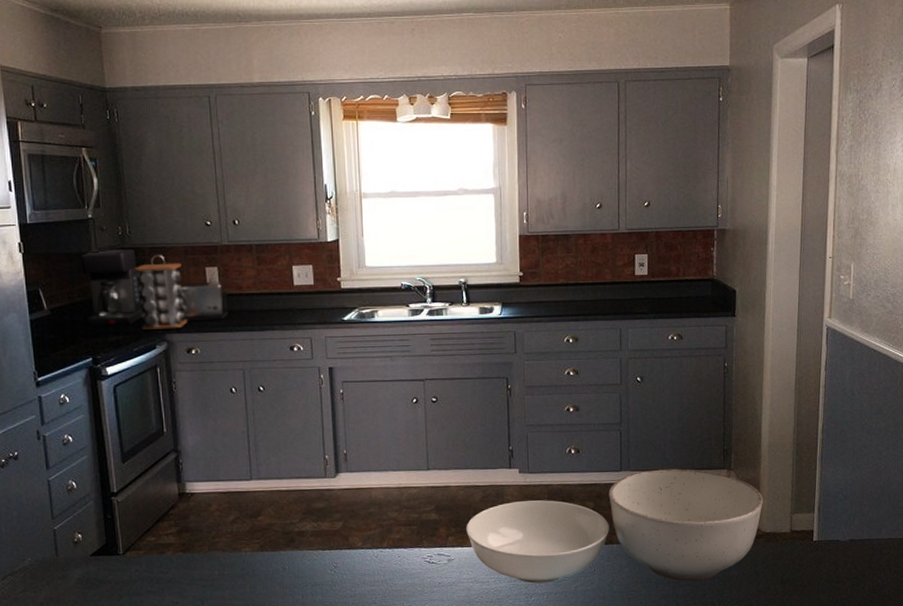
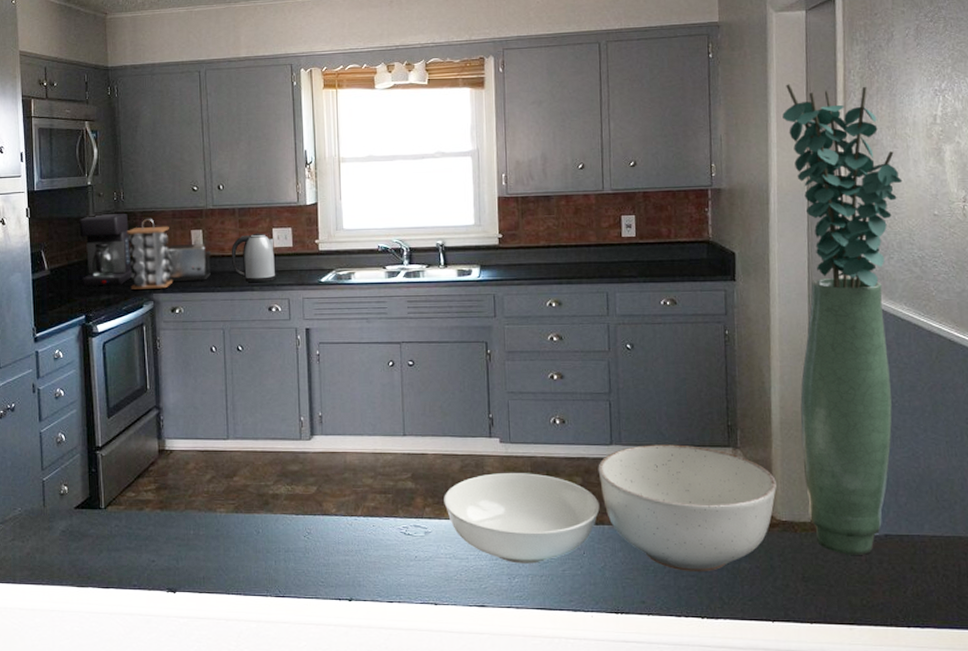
kettle: none [249,270,297,322] -> present [231,233,276,283]
vase: none [783,129,882,559] -> present [782,84,903,555]

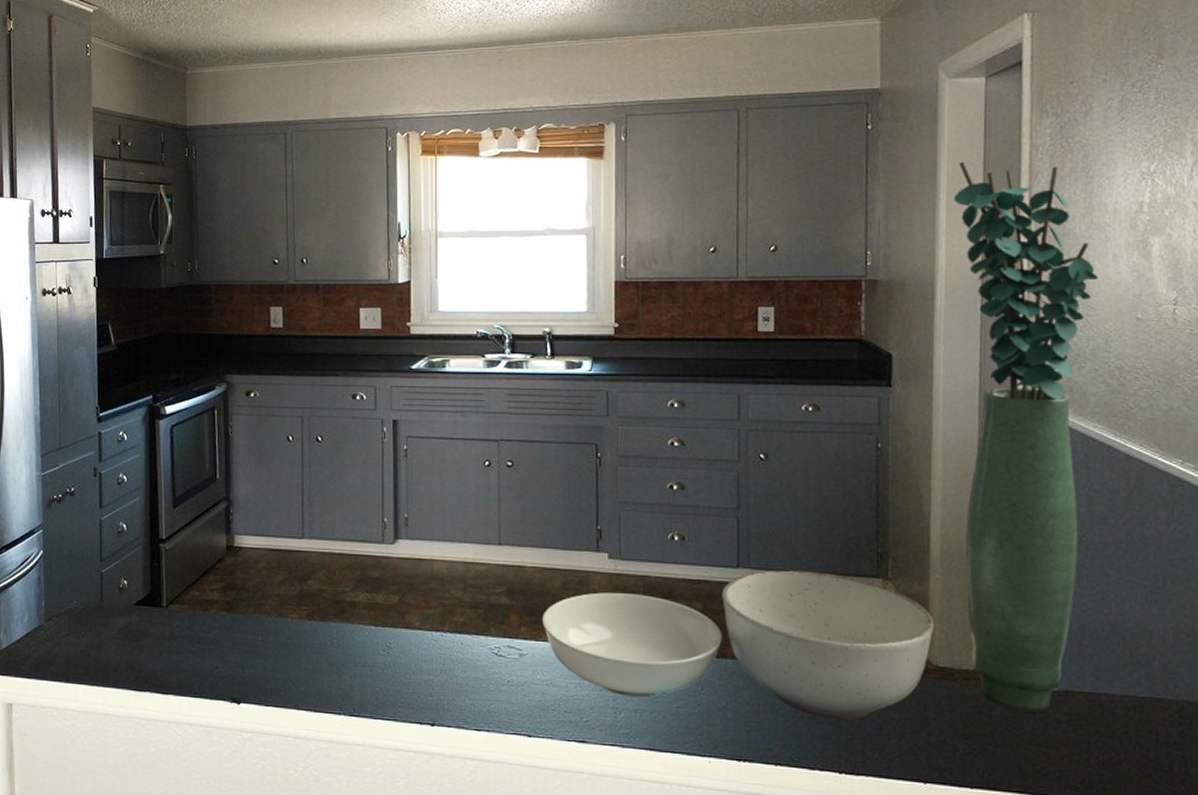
coffee maker: present [79,213,133,287] -> none [150,285,205,365]
spice rack: present [126,218,172,290] -> none [200,292,248,371]
toaster: present [166,243,212,281] -> none [242,321,292,362]
kettle: present [231,233,276,283] -> none [313,312,362,368]

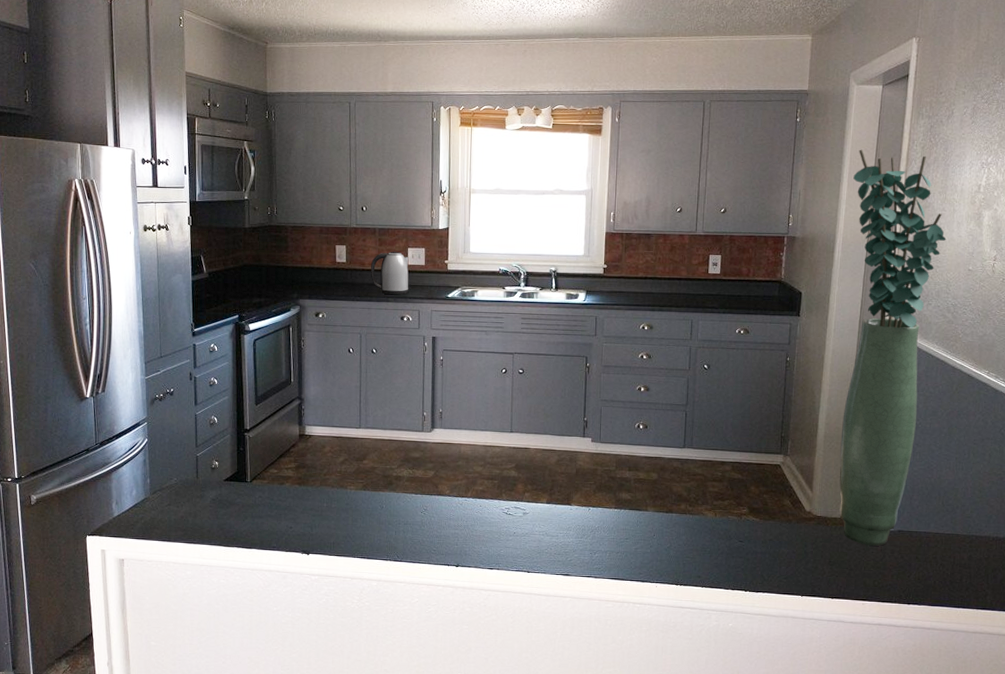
kettle: none [313,312,362,368] -> present [370,251,409,295]
bowl: present [542,592,722,698] -> none [541,467,670,542]
bowl: present [721,570,934,720] -> none [671,449,816,555]

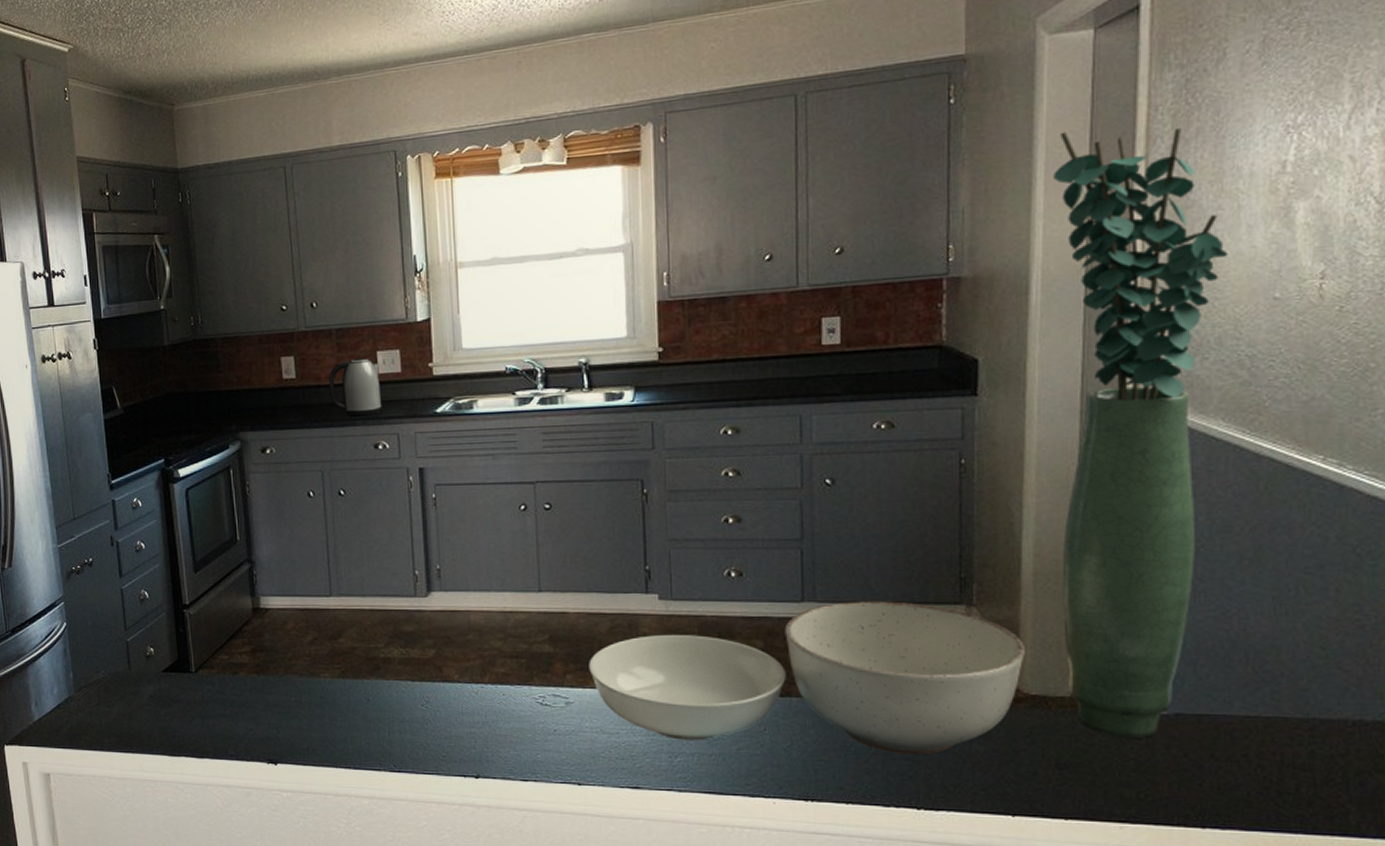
bowl: none [541,467,670,542] -> present [589,635,786,741]
bowl: none [671,449,816,555] -> present [784,601,1025,755]

